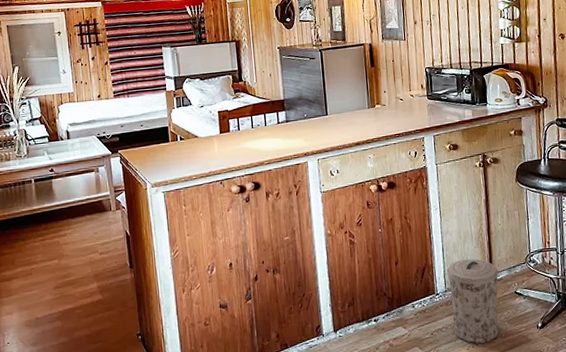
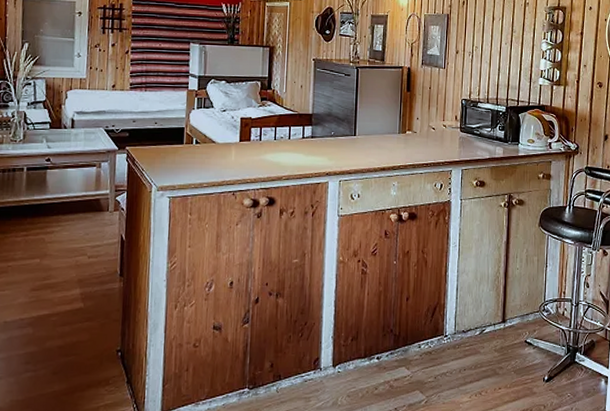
trash can: present [447,259,499,344] -> none [458,302,511,392]

